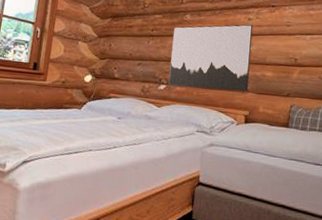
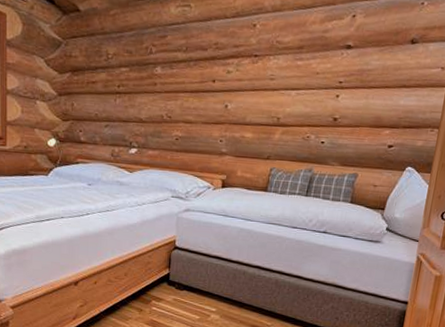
wall art: present [168,24,253,92] -> none [140,78,233,155]

